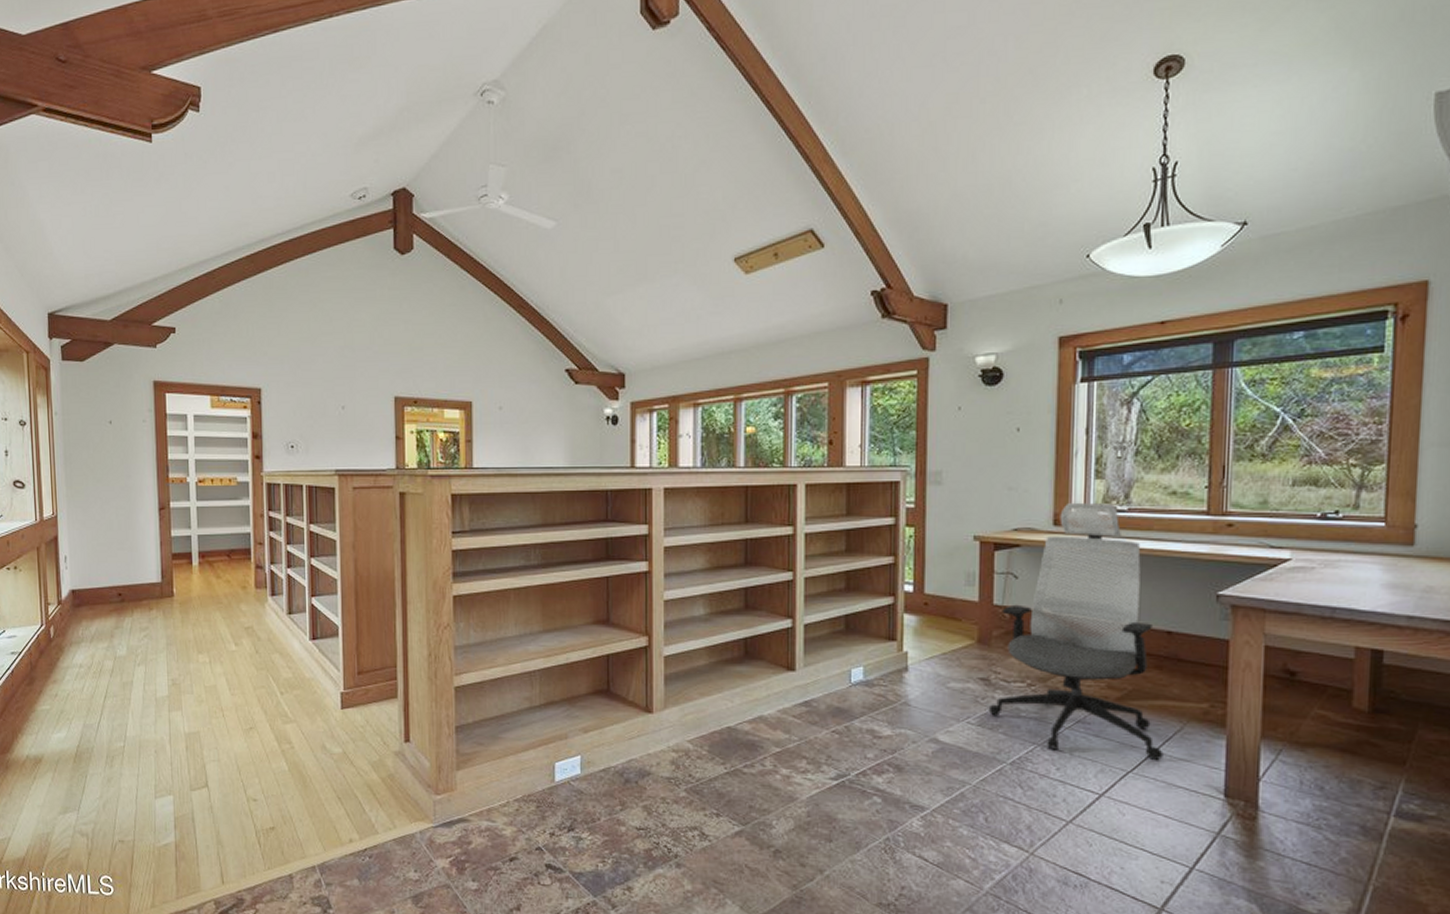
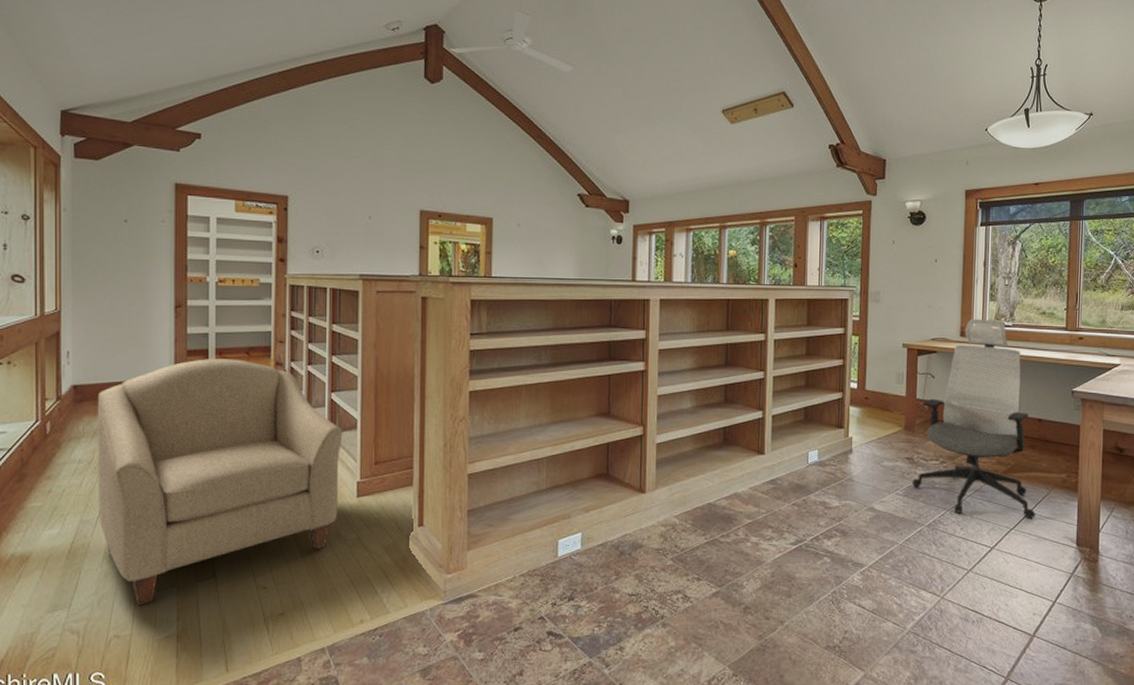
chair: none [93,562,325,813] -> present [97,359,343,606]

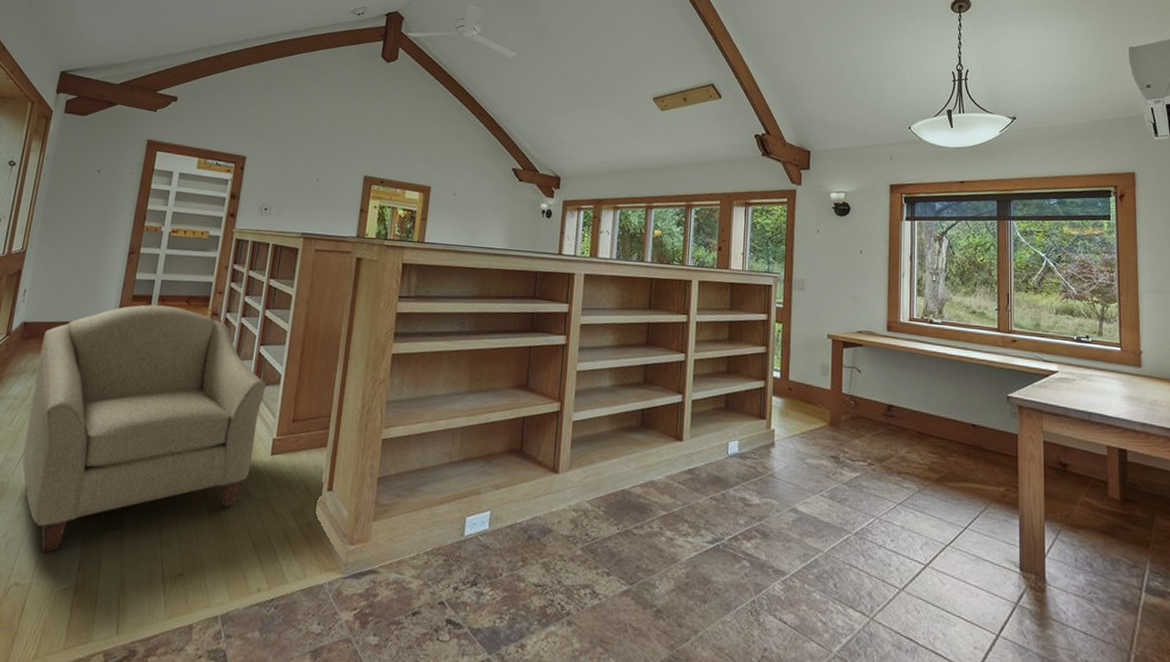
office chair: present [912,318,1035,520] -> none [837,313,973,536]

